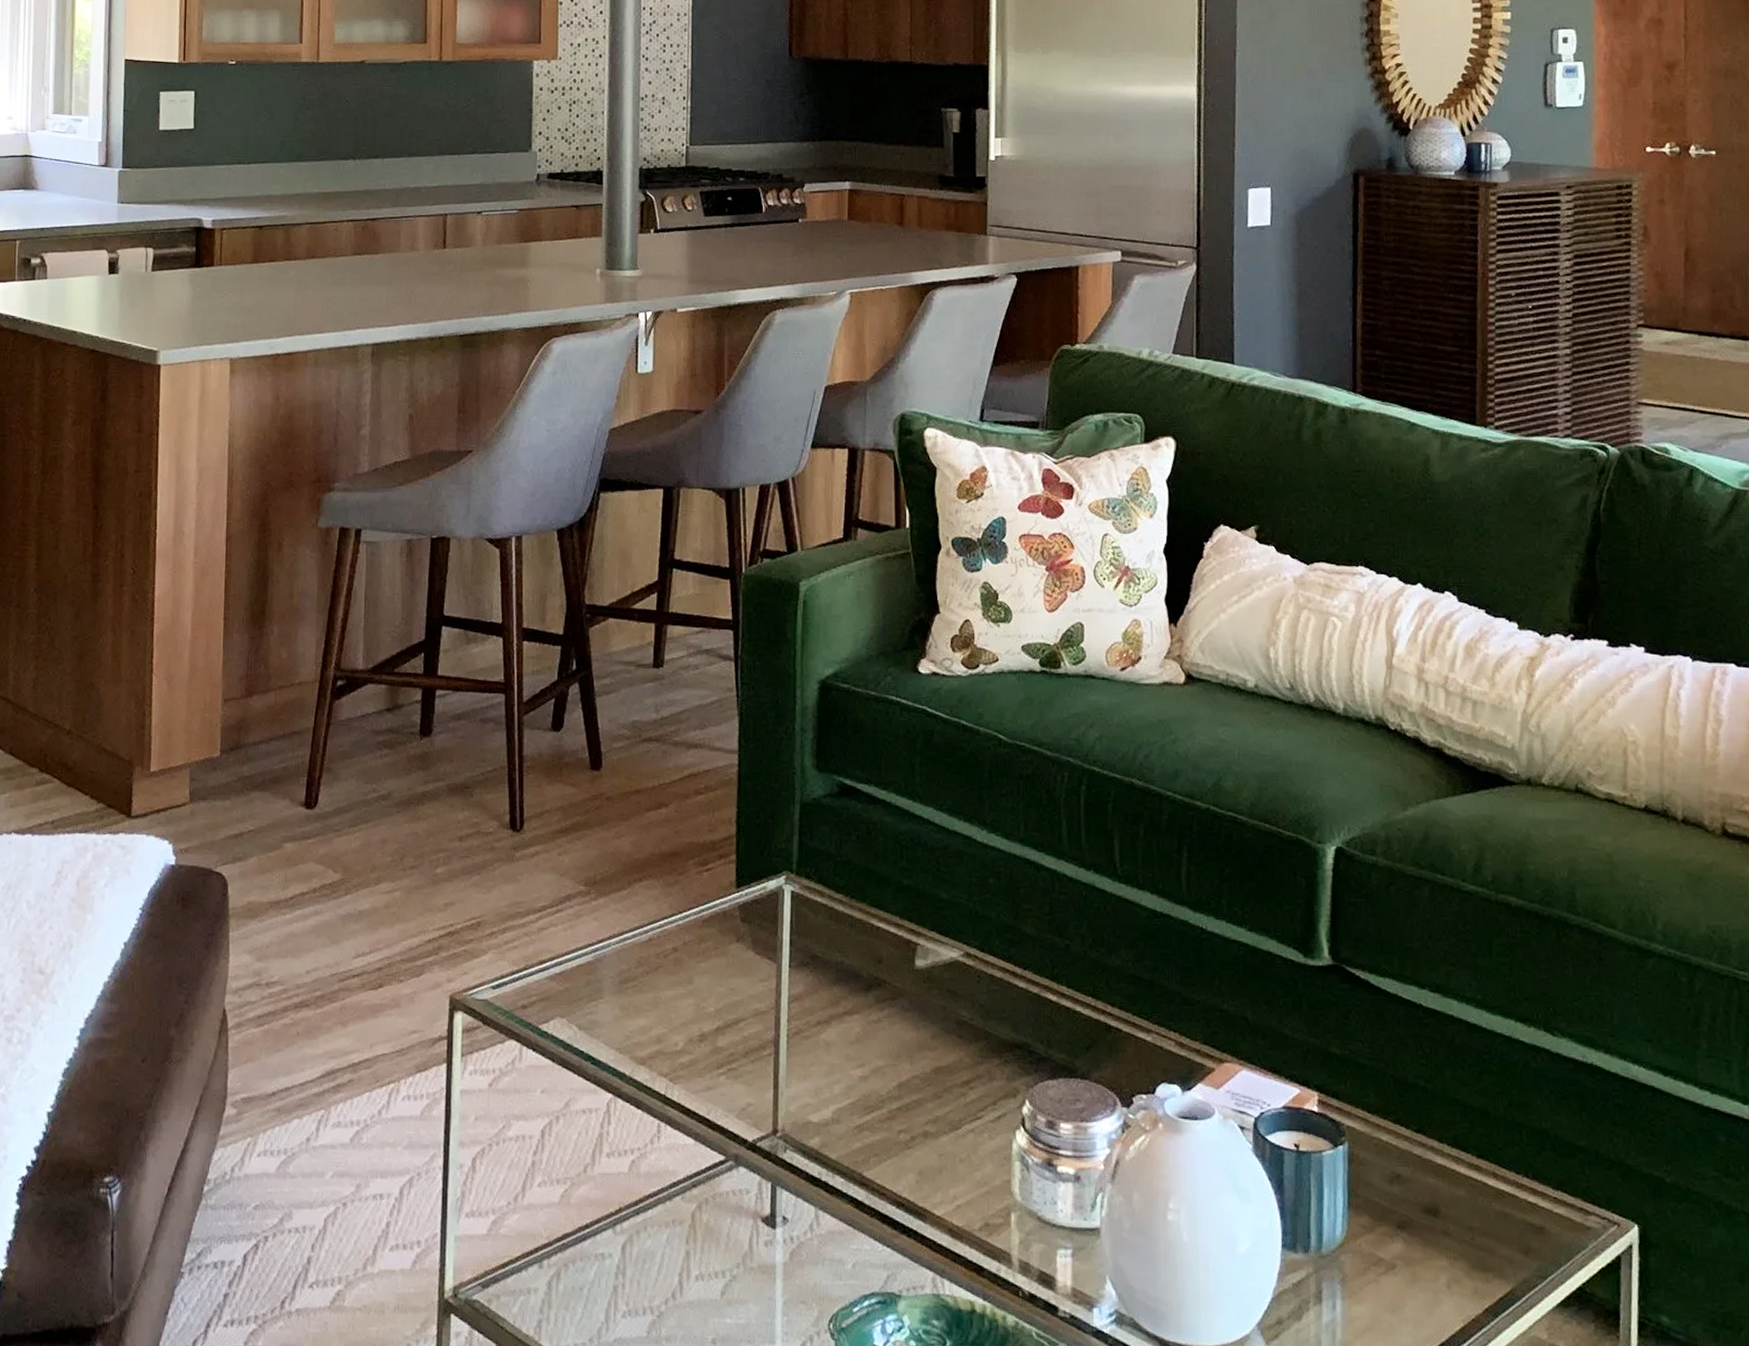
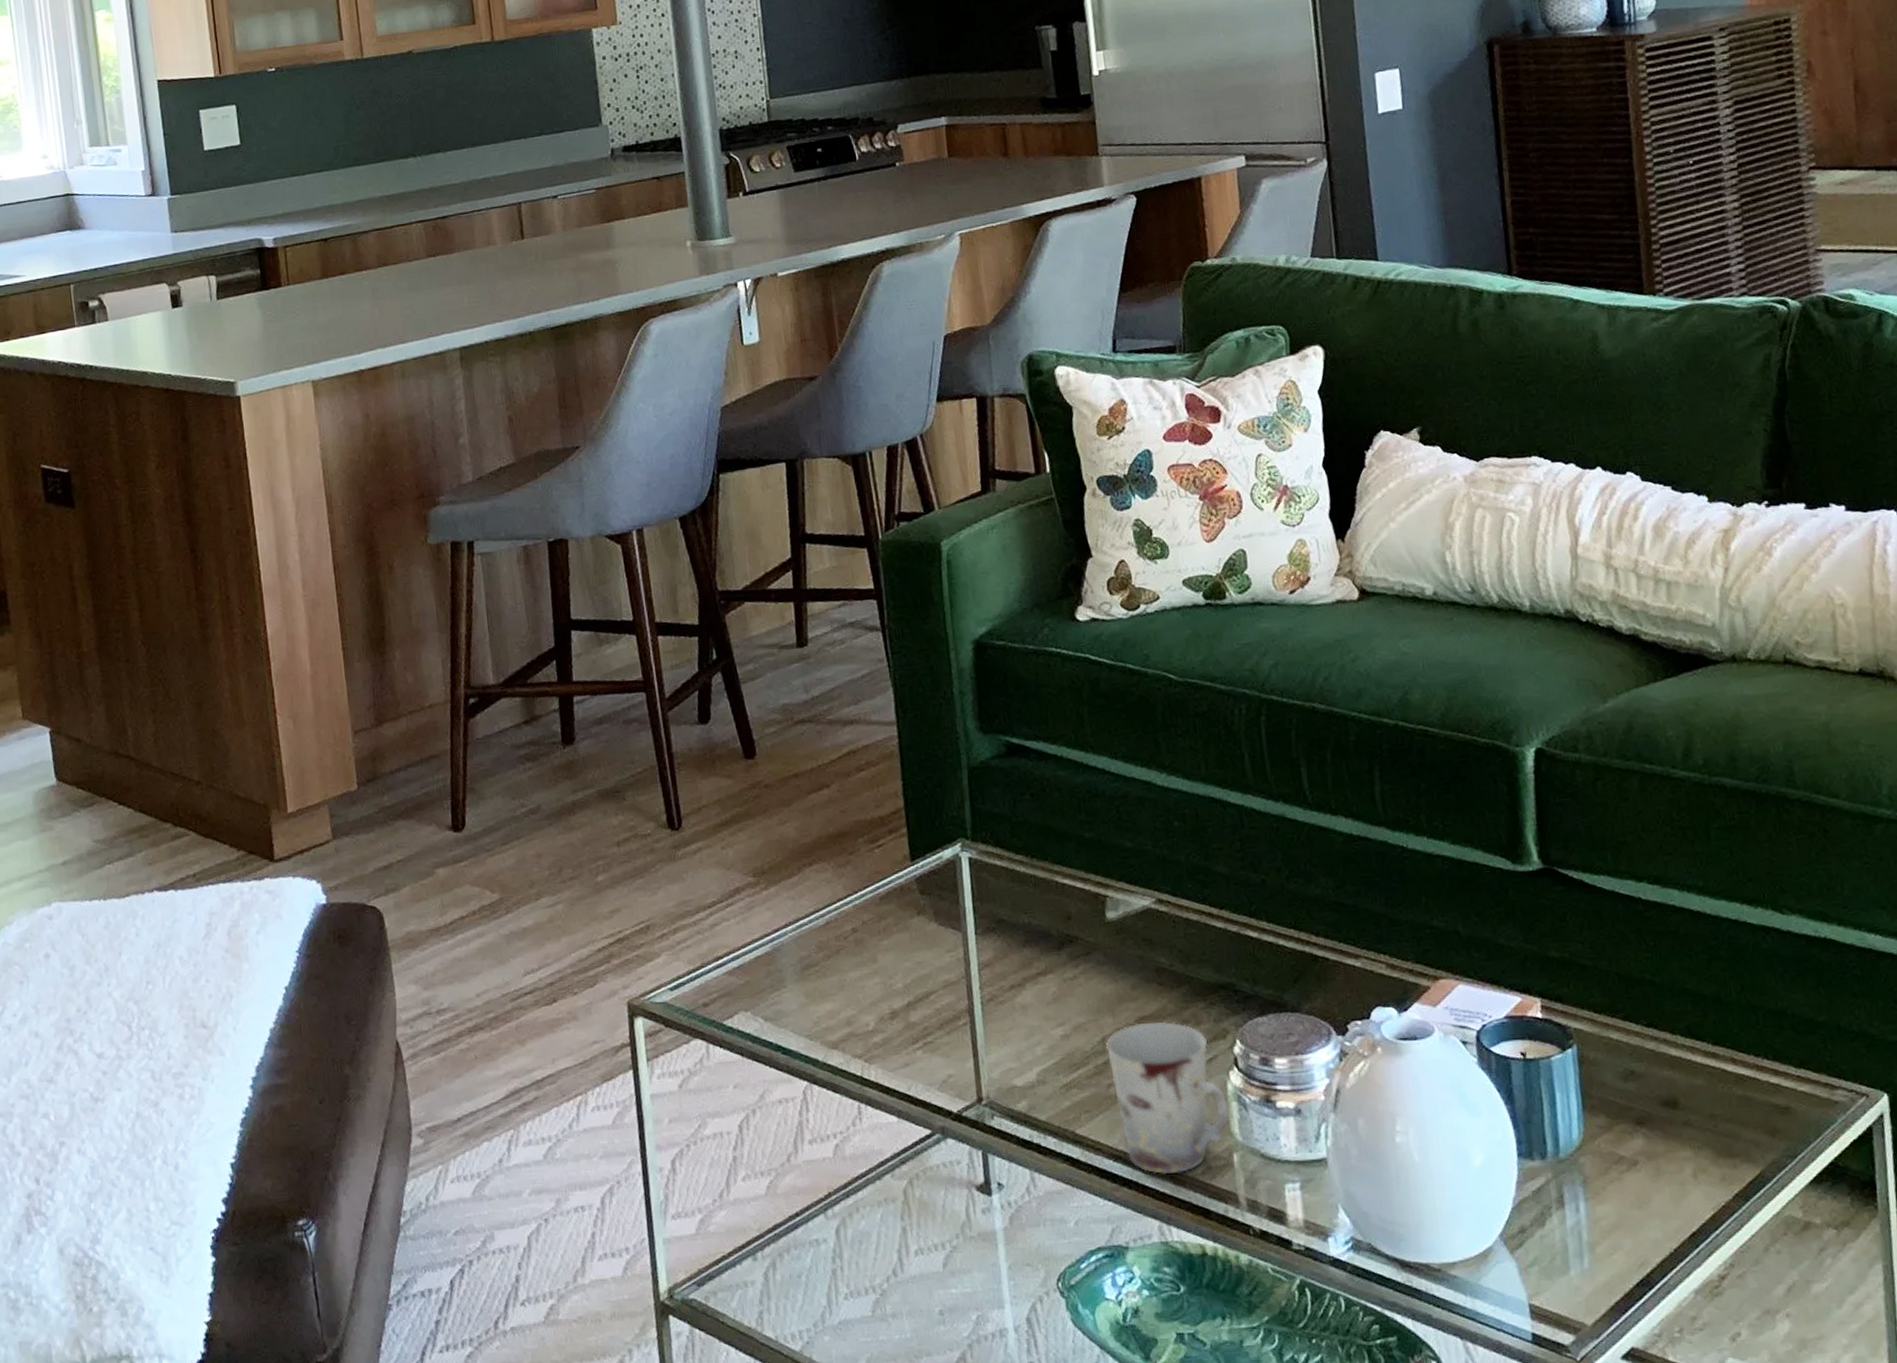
cup: none [900,1072,1012,1228] -> present [1105,1021,1230,1175]

